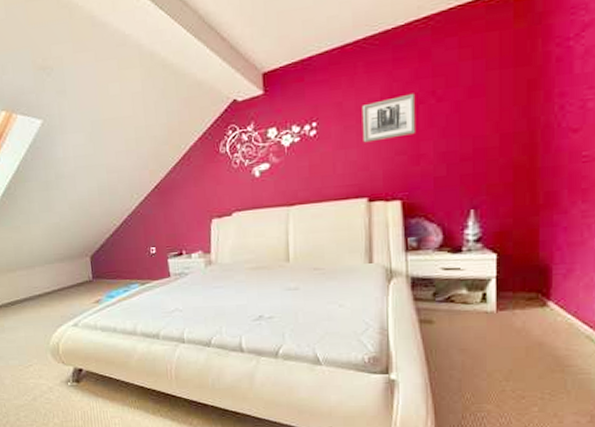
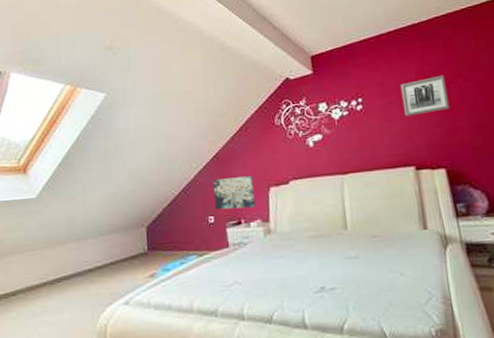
wall art: none [154,207,197,242] -> present [213,176,255,210]

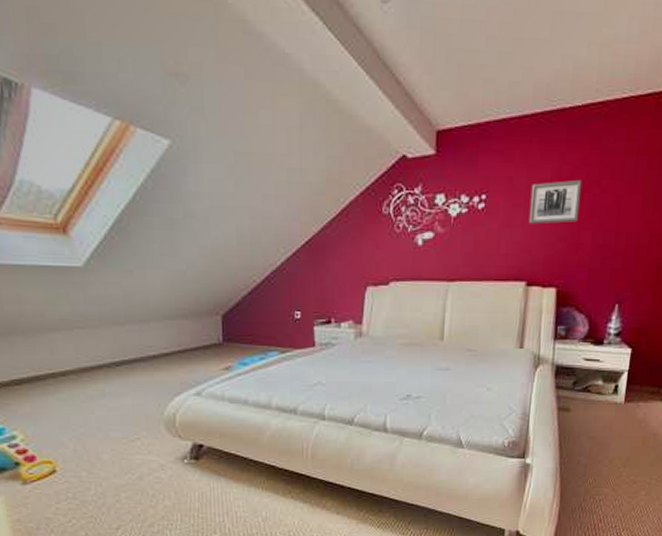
wall art: present [213,176,255,210] -> none [302,270,349,306]

